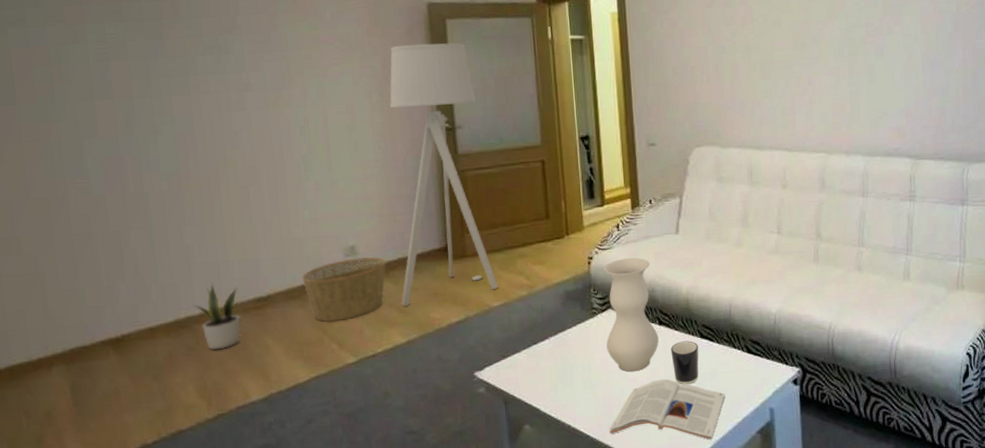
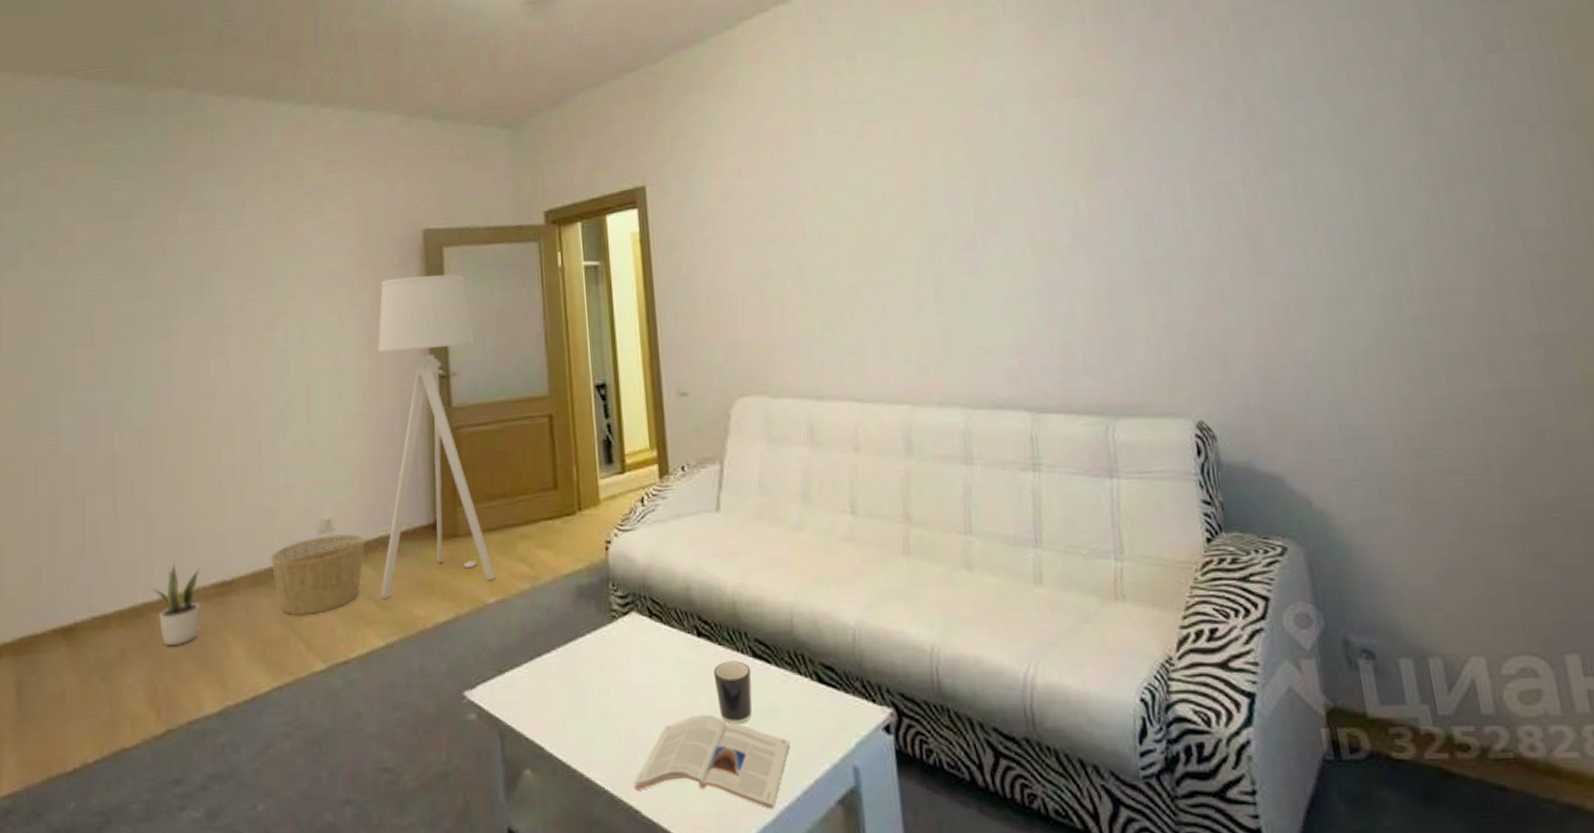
vase: present [603,257,659,372] -> none [624,542,698,702]

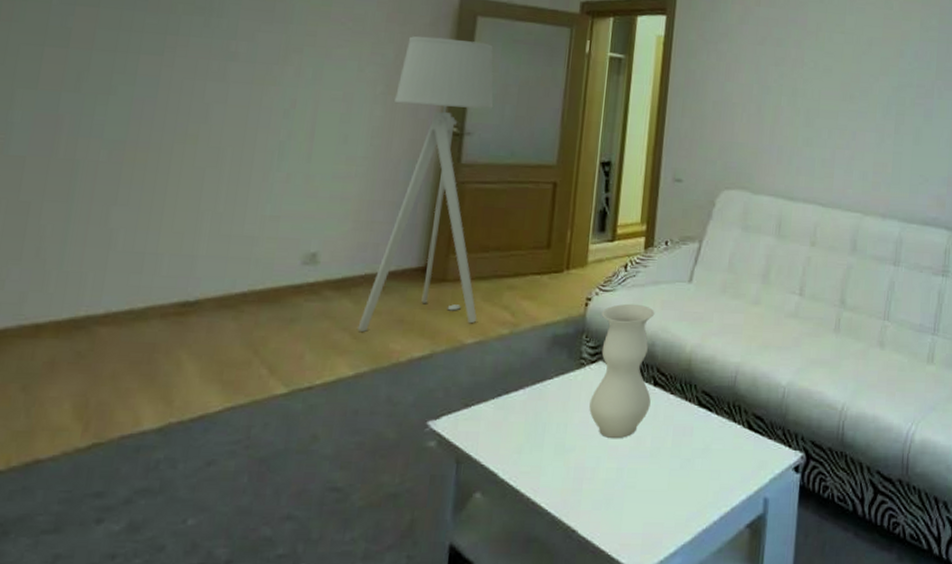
potted plant: present [153,561,205,646] -> none [100,277,164,361]
basket: present [270,534,365,615] -> none [243,266,350,341]
vase: none [624,542,698,702] -> present [589,303,655,439]
magazine: present [634,714,790,809] -> none [575,451,716,531]
mug: present [713,661,752,723] -> none [661,408,695,460]

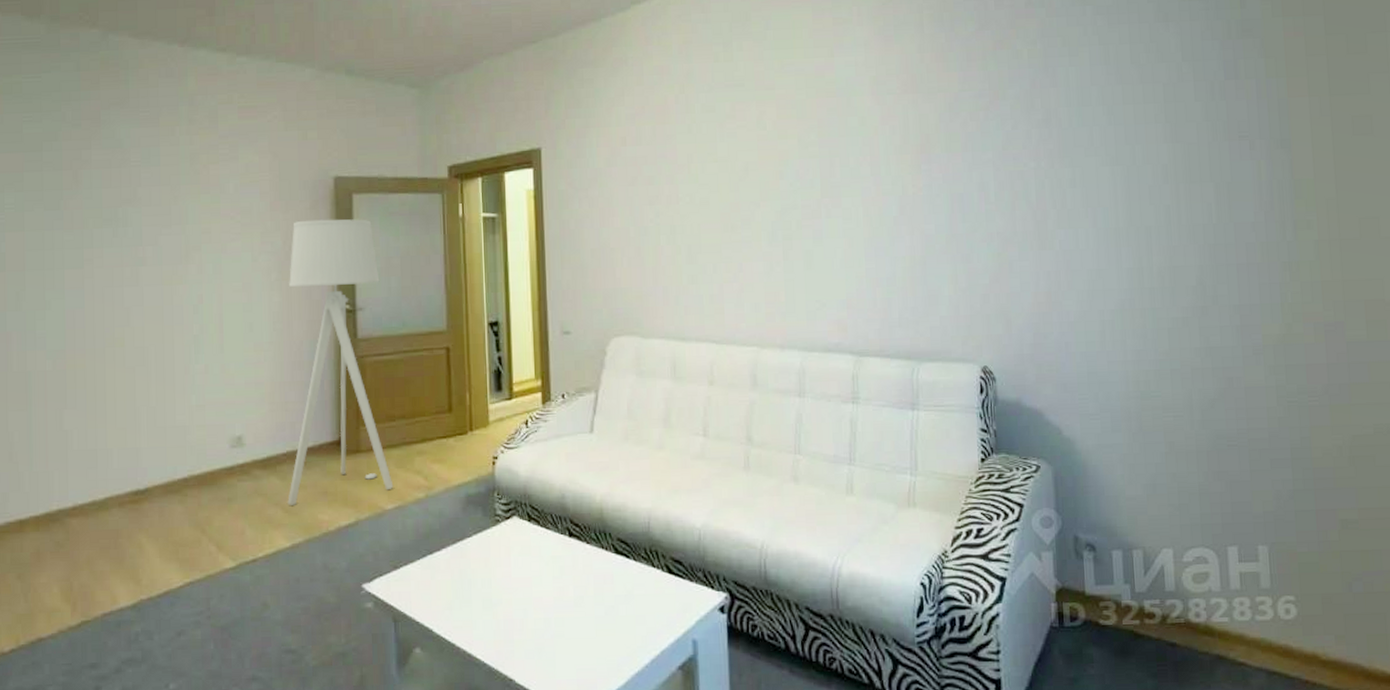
vase: present [589,303,655,439] -> none [509,458,568,591]

